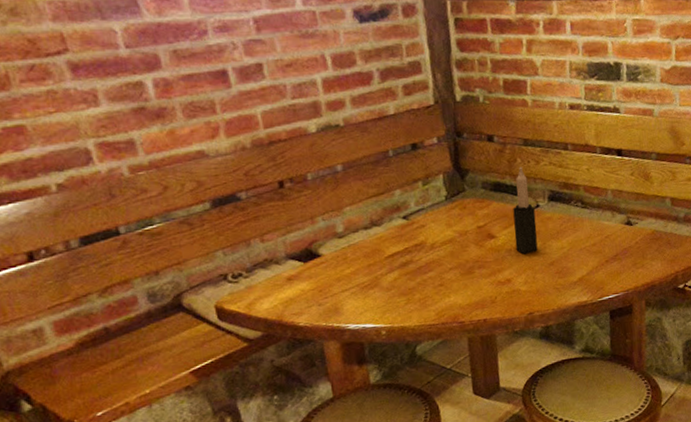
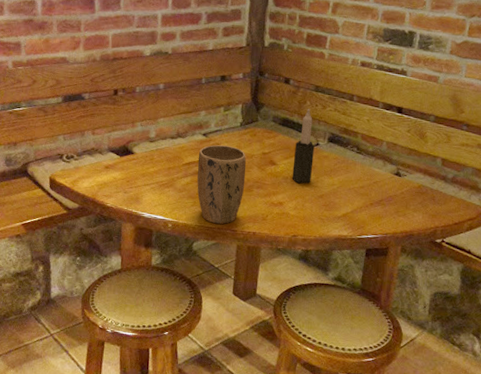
plant pot: none [401,225,464,319] -> present [197,145,246,224]

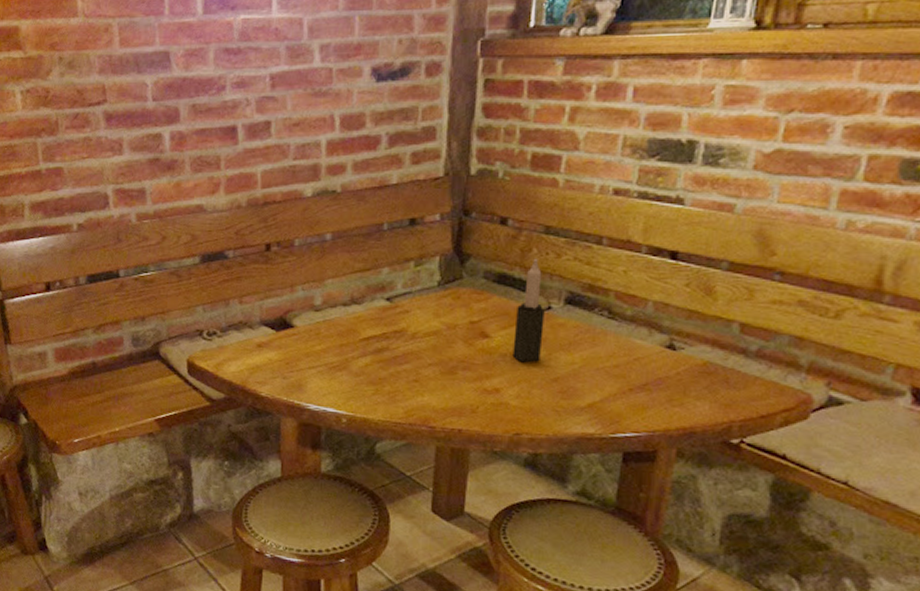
plant pot: present [197,145,246,224] -> none [379,312,447,418]

